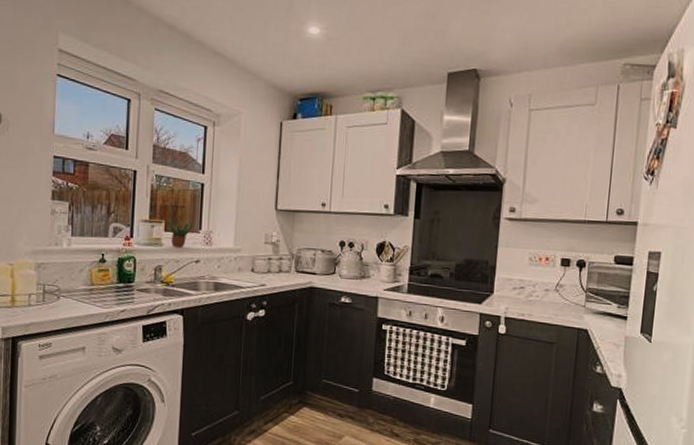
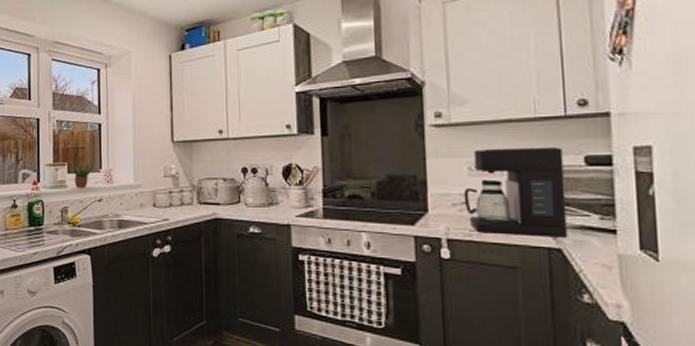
coffee maker: none [522,243,601,322] -> present [463,146,568,239]

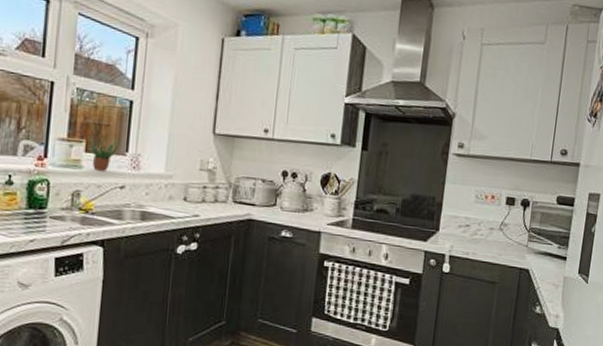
coffee maker: present [463,146,568,239] -> none [467,180,544,262]

